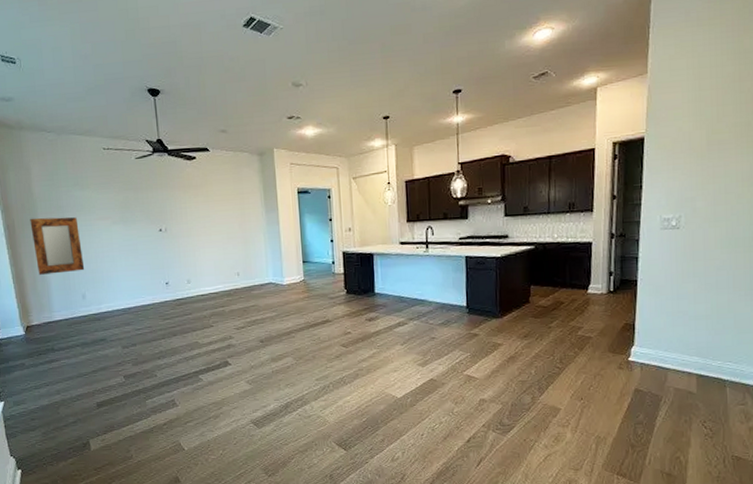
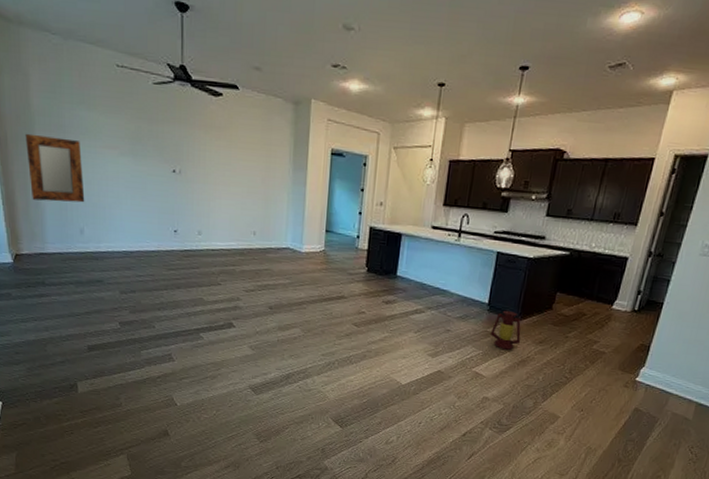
lantern: none [475,310,506,349] -> present [491,310,521,350]

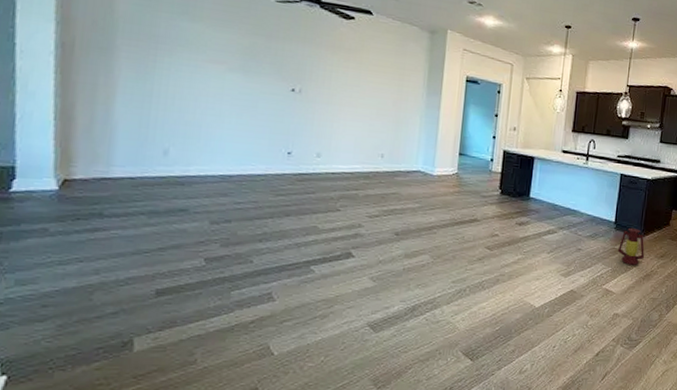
home mirror: present [25,133,85,203] -> none [99,40,177,120]

